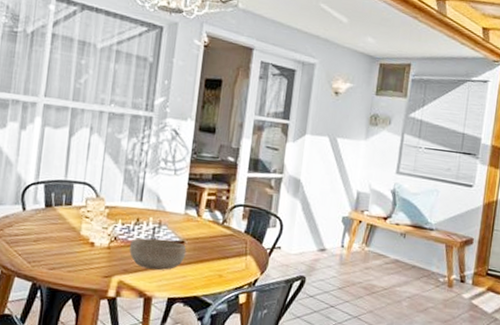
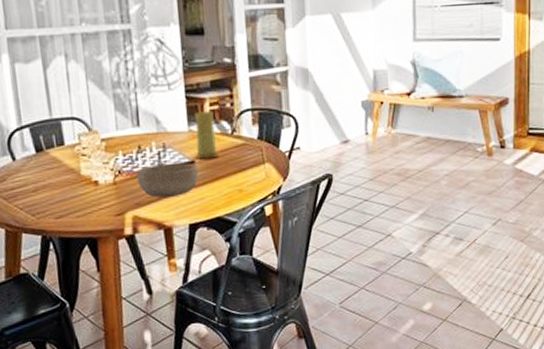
candle: none [185,198,210,242] -> present [194,111,220,159]

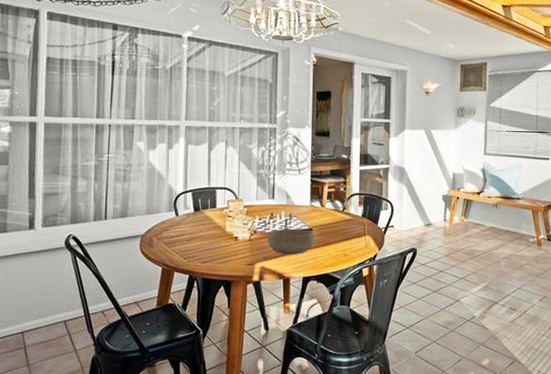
candle: present [194,111,220,159] -> none [313,192,332,228]

